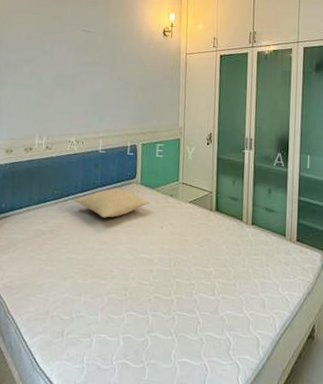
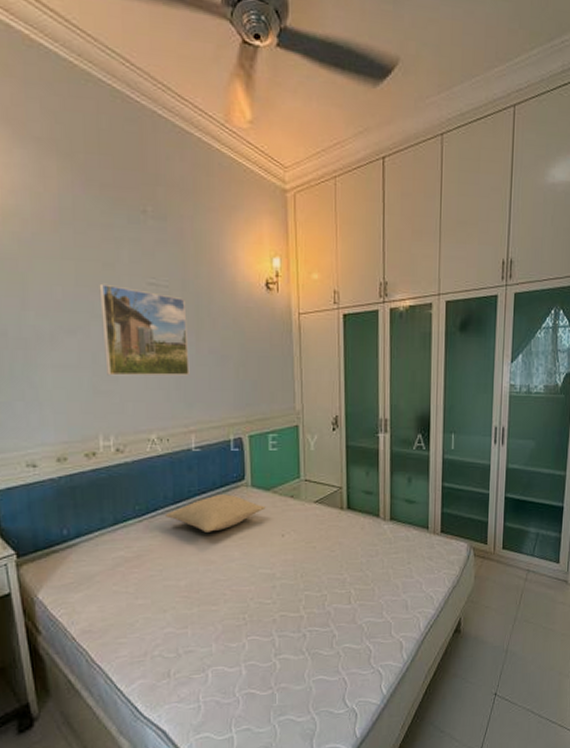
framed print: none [47,30,105,96] -> present [99,283,190,376]

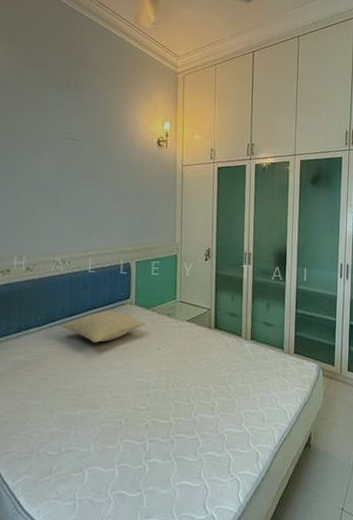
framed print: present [99,283,190,376] -> none [26,136,94,210]

